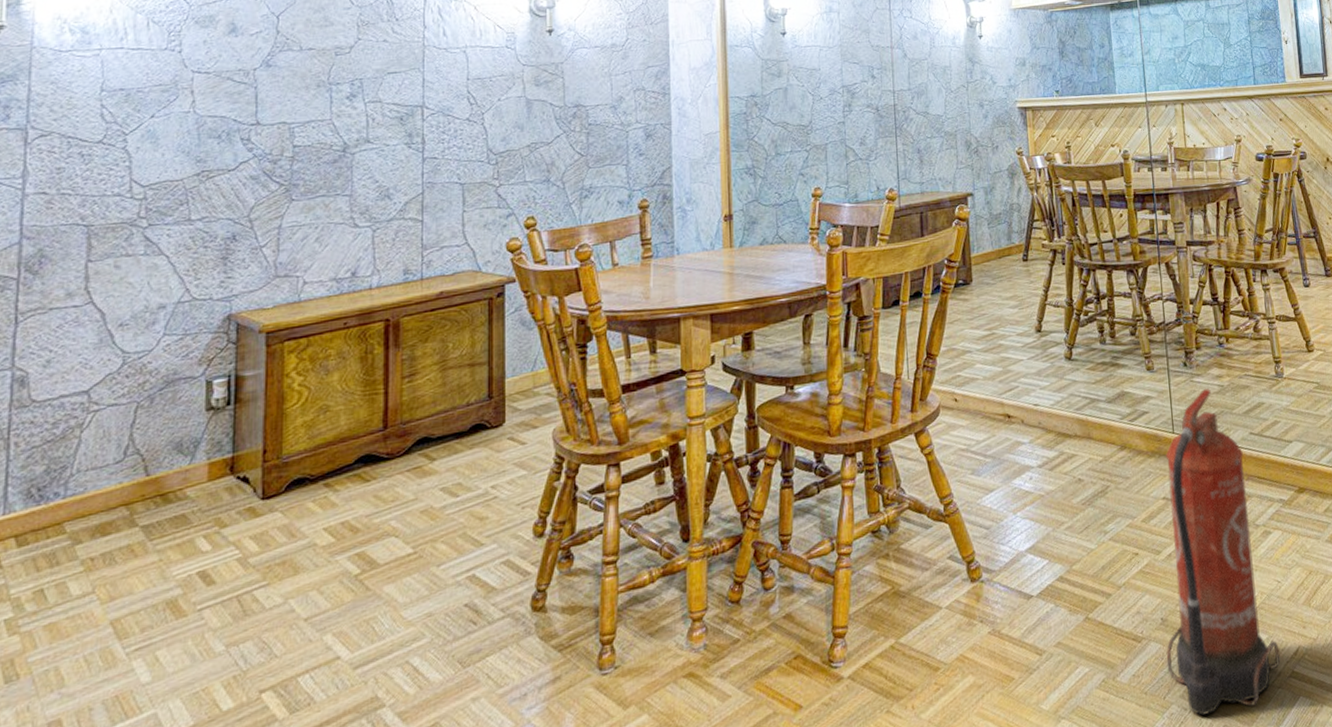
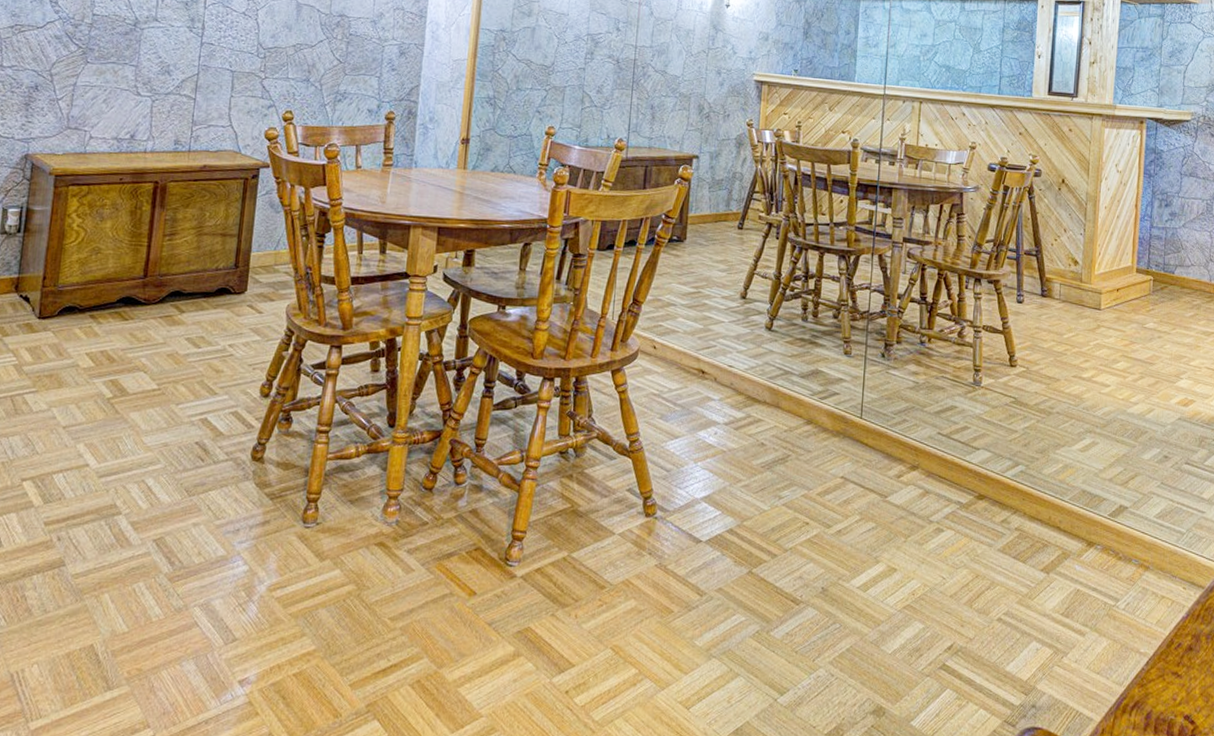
fire extinguisher: present [1165,388,1281,716] -> none [820,381,934,687]

